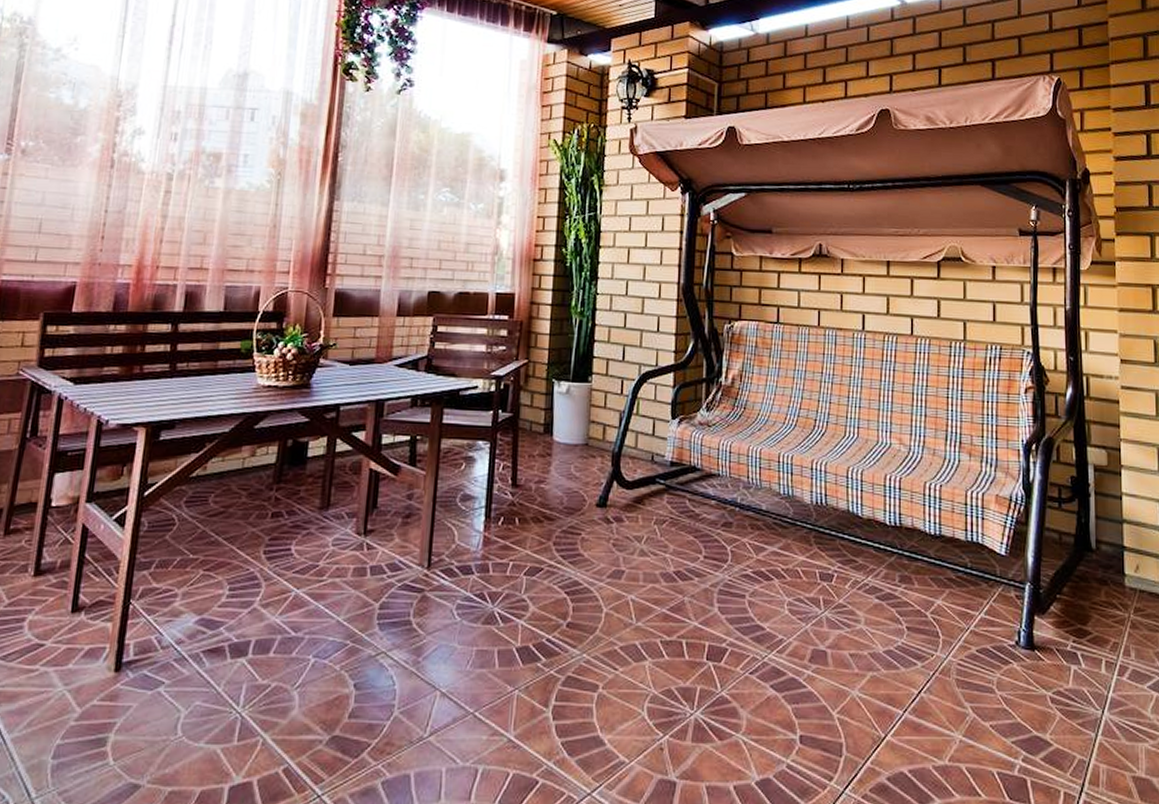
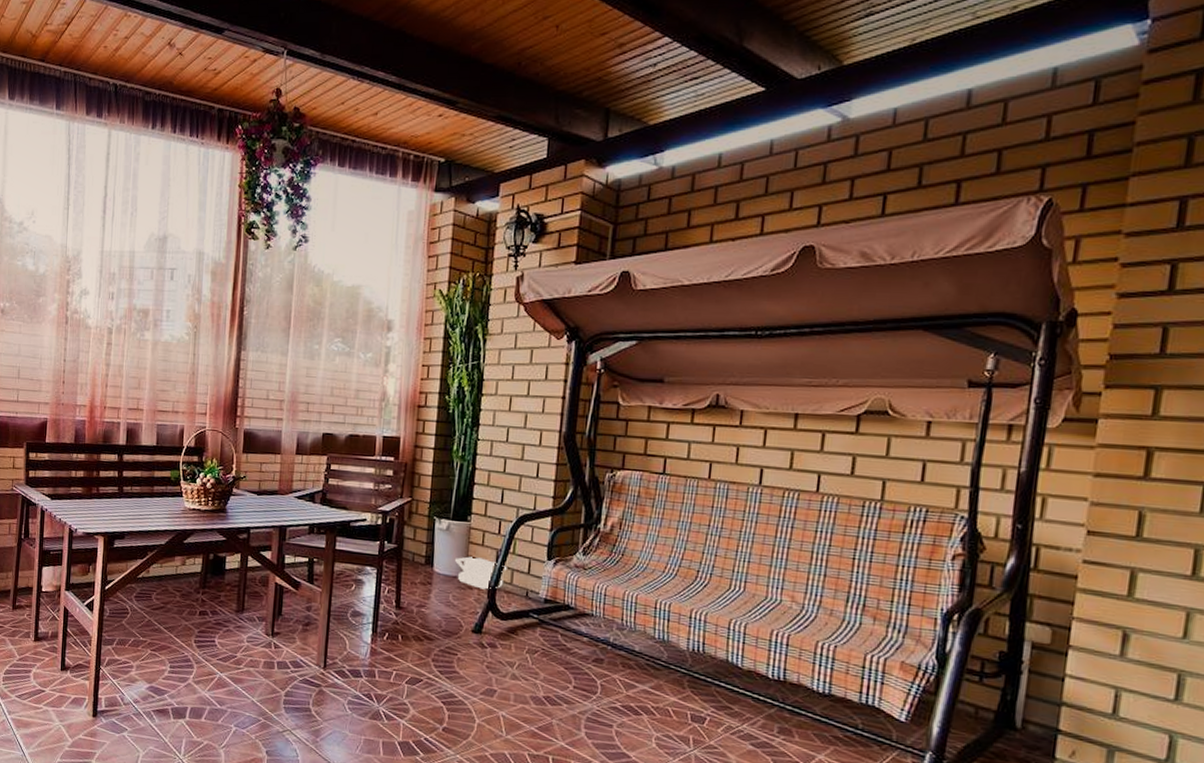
watering can: none [576,421,631,457] -> present [455,556,507,590]

